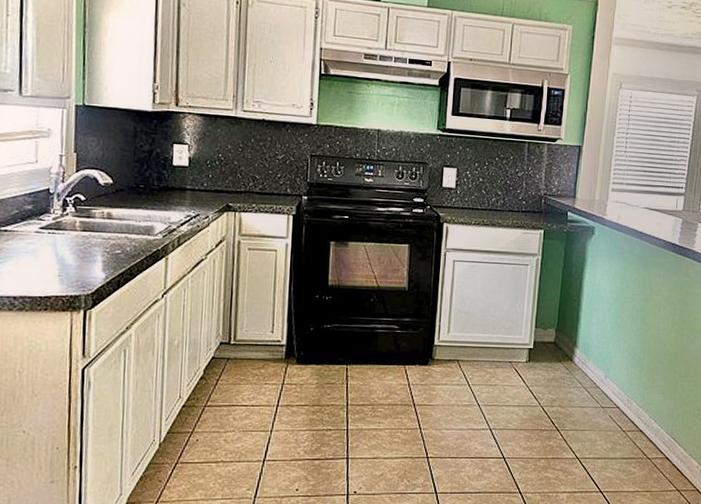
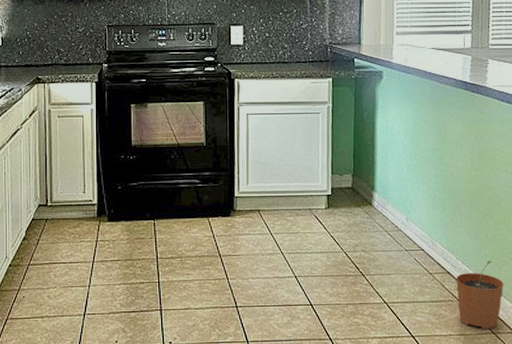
plant pot: none [647,420,692,486] -> present [456,260,504,329]

